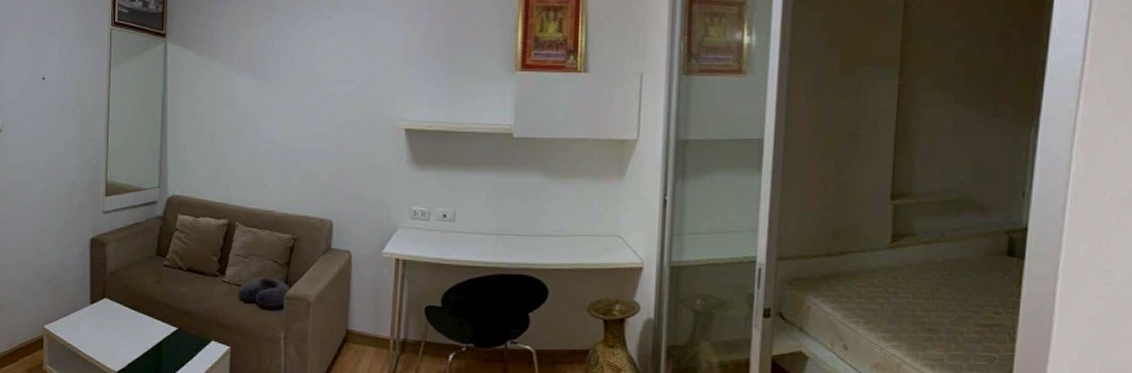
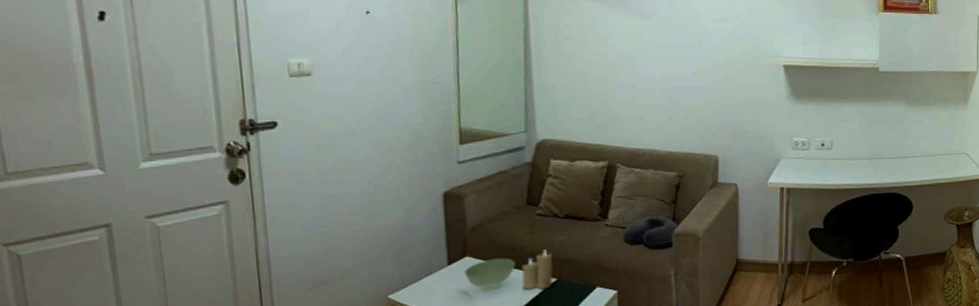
bowl: none [102,302,144,332] -> present [464,258,515,291]
candle: none [148,299,176,337] -> present [521,249,553,290]

